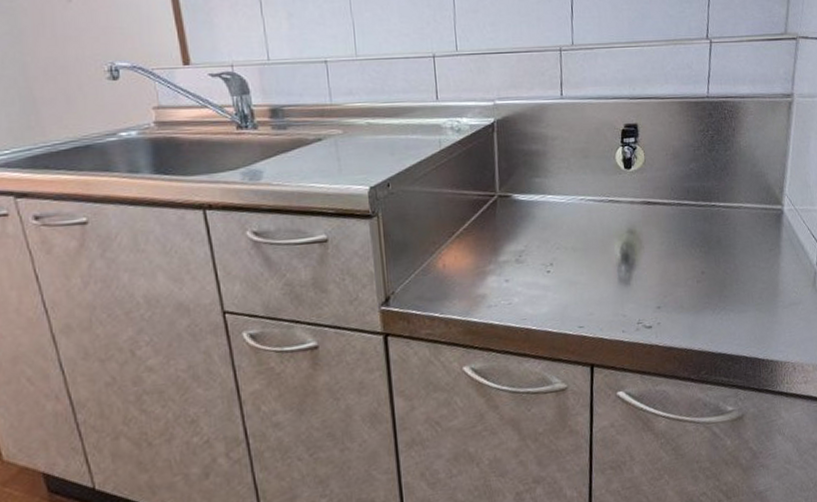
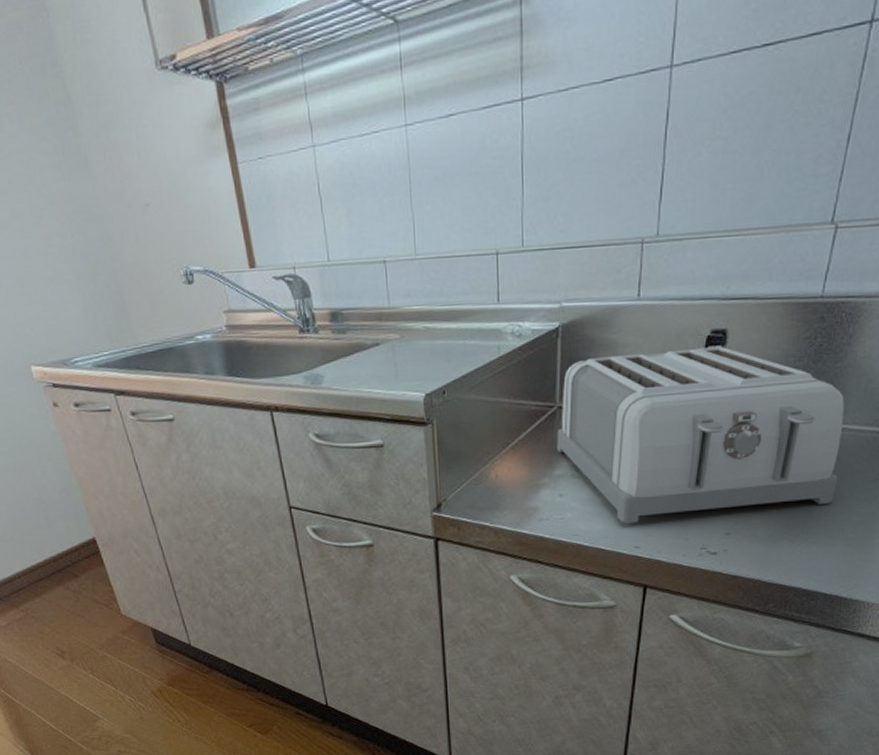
toaster: none [499,139,742,305] -> present [557,347,845,524]

